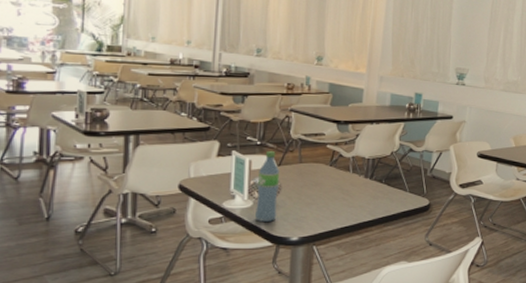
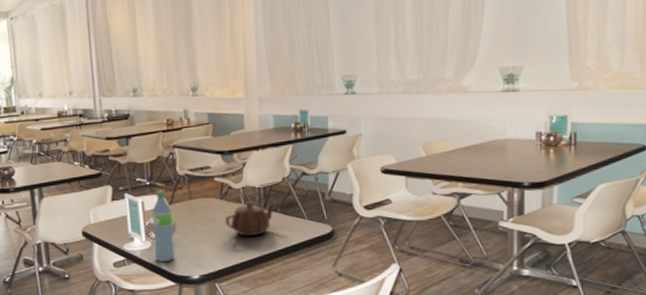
teapot: none [331,171,382,203] -> present [224,201,276,237]

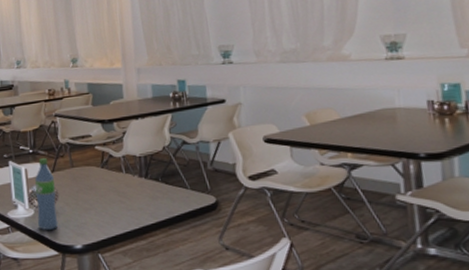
teapot: present [224,201,276,237] -> none [106,170,157,206]

